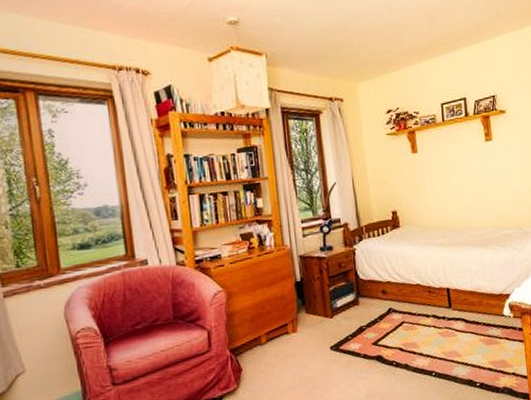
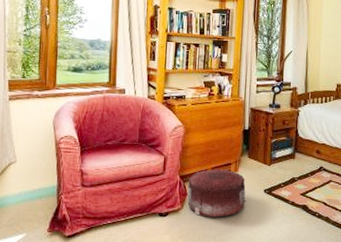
pouf: none [240,332,312,392] -> present [187,168,246,217]

